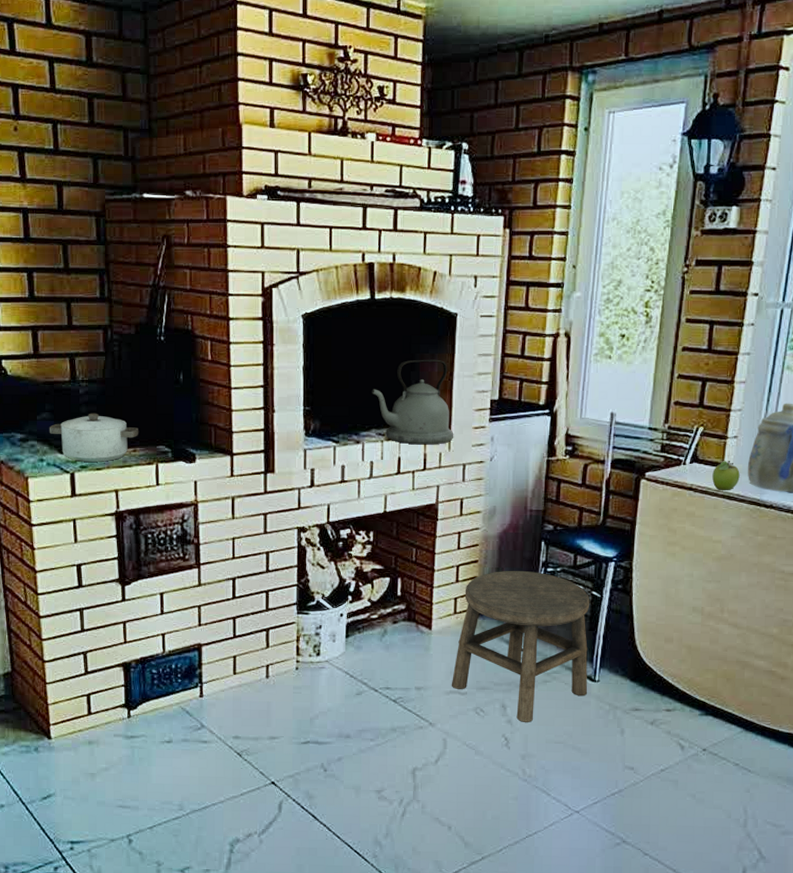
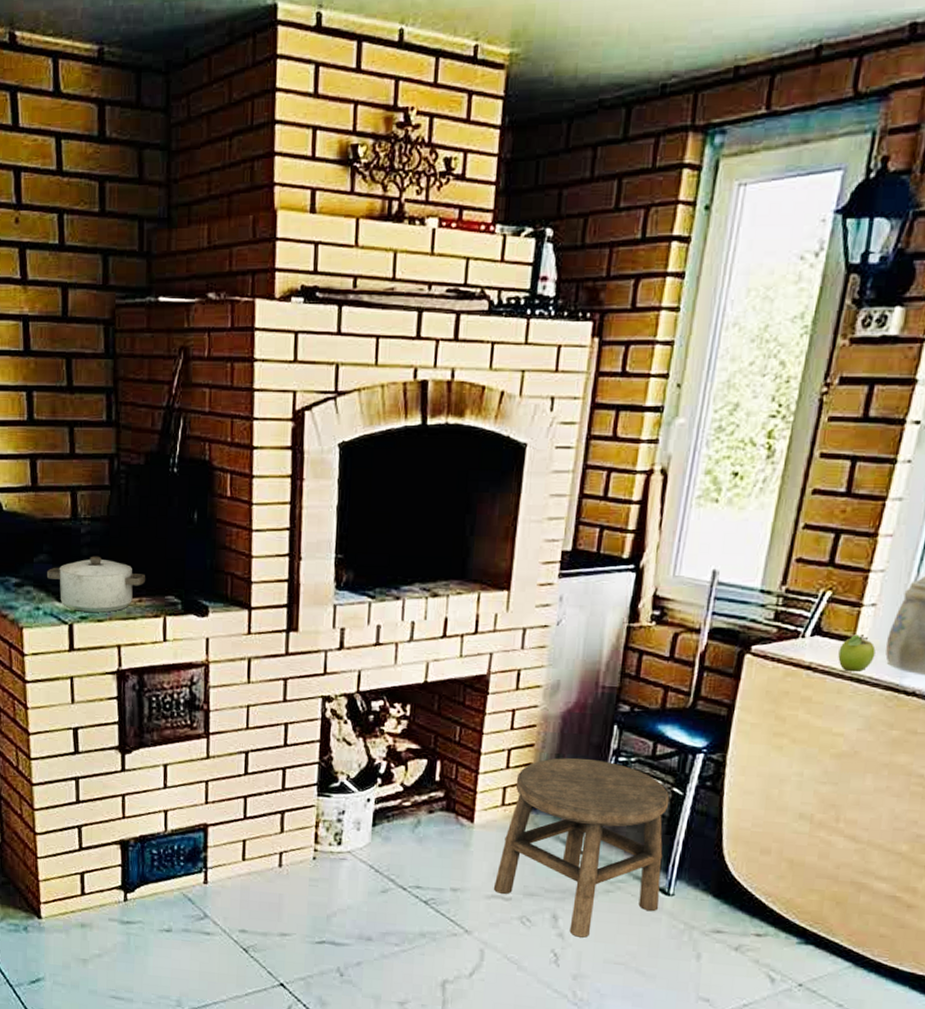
kettle: present [372,359,454,445] -> none [417,499,514,604]

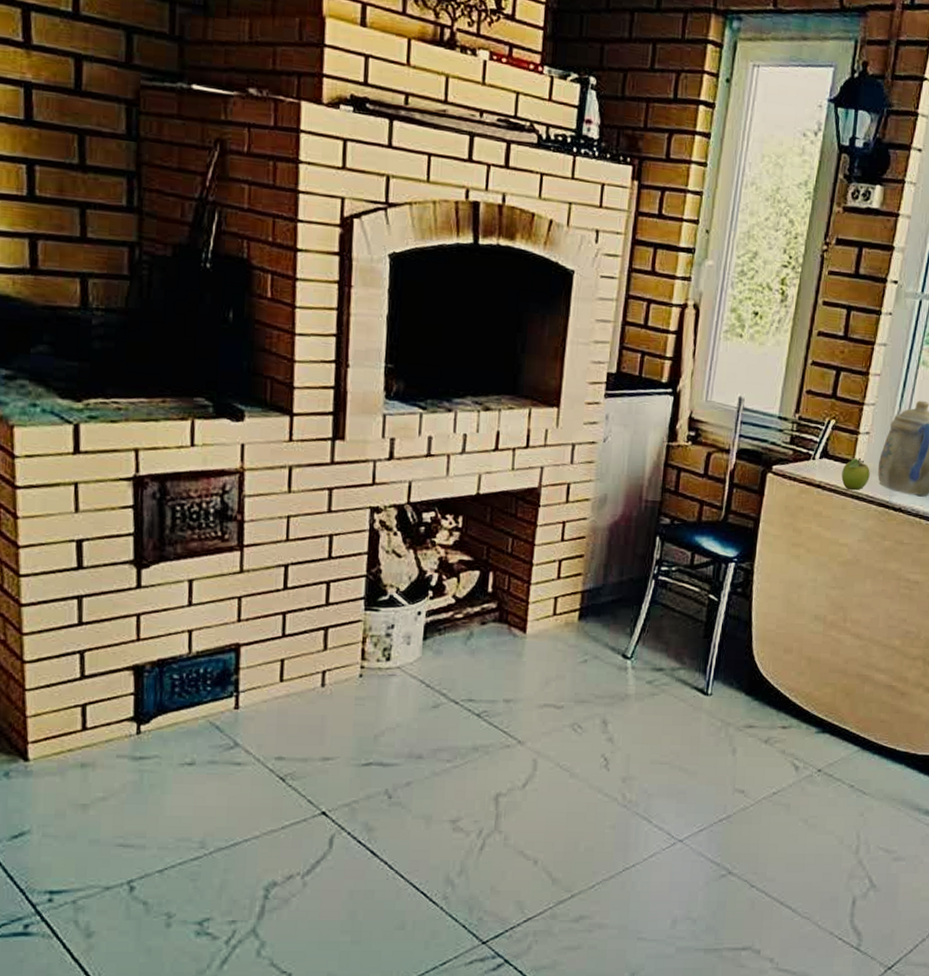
cooking pot: present [47,556,145,613] -> none [47,350,170,413]
stool: present [493,757,670,938] -> none [545,567,707,740]

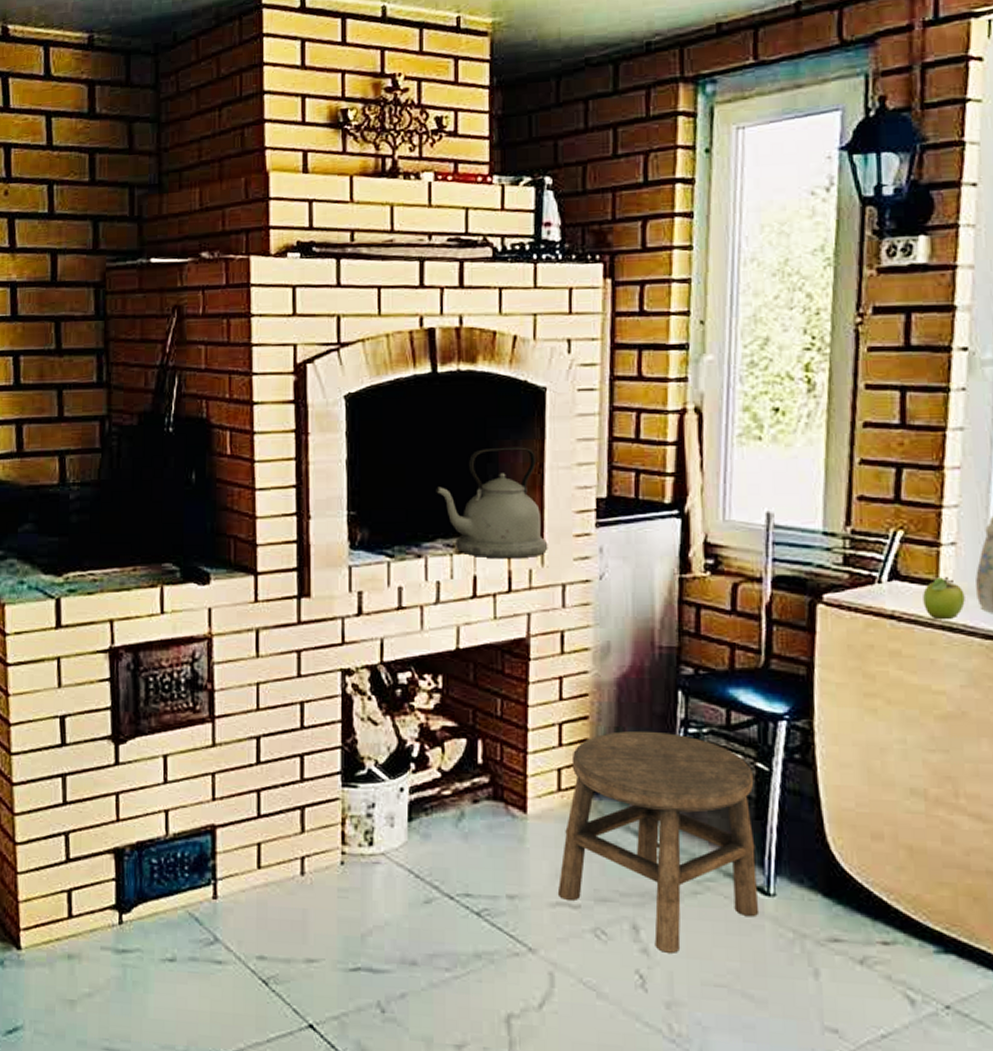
kettle: none [469,319,564,420] -> present [436,447,548,559]
stool: none [545,567,707,740] -> present [557,730,758,953]

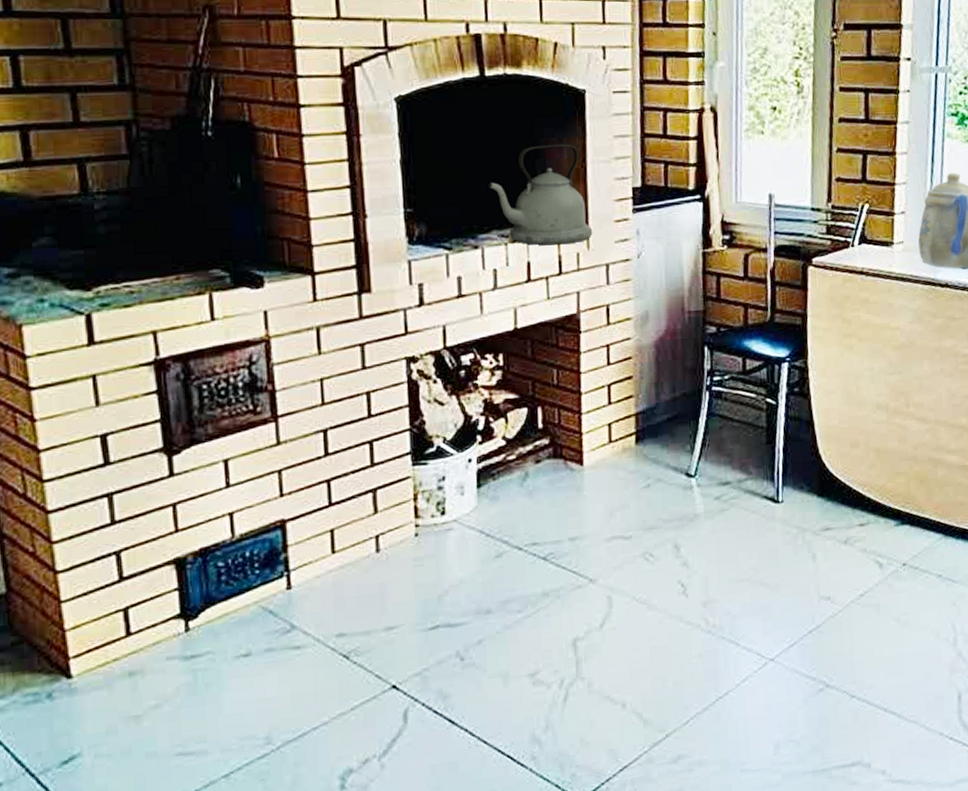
stool: present [557,730,758,953] -> none [612,382,771,562]
fruit: present [923,576,965,620] -> none [883,238,912,273]

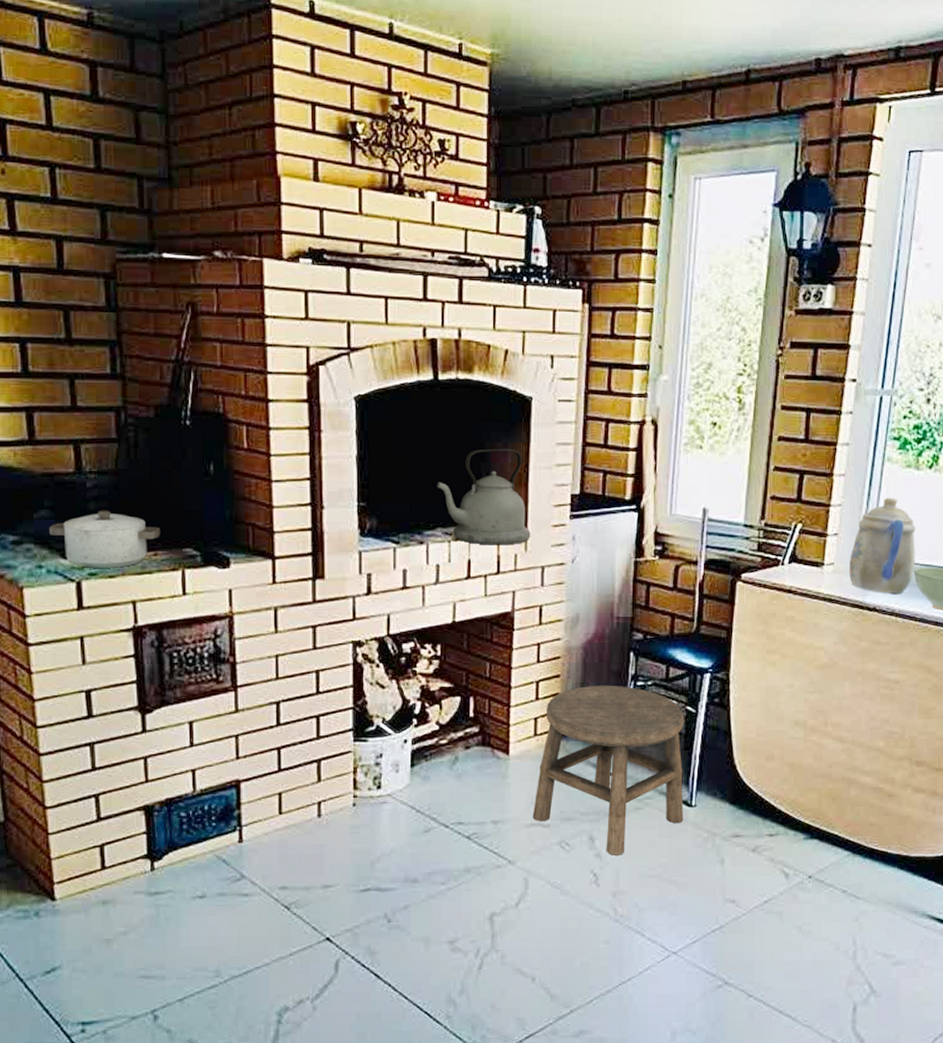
cooking pot: none [52,233,182,298] -> present [50,510,160,568]
stool: none [612,382,771,562] -> present [532,685,685,855]

